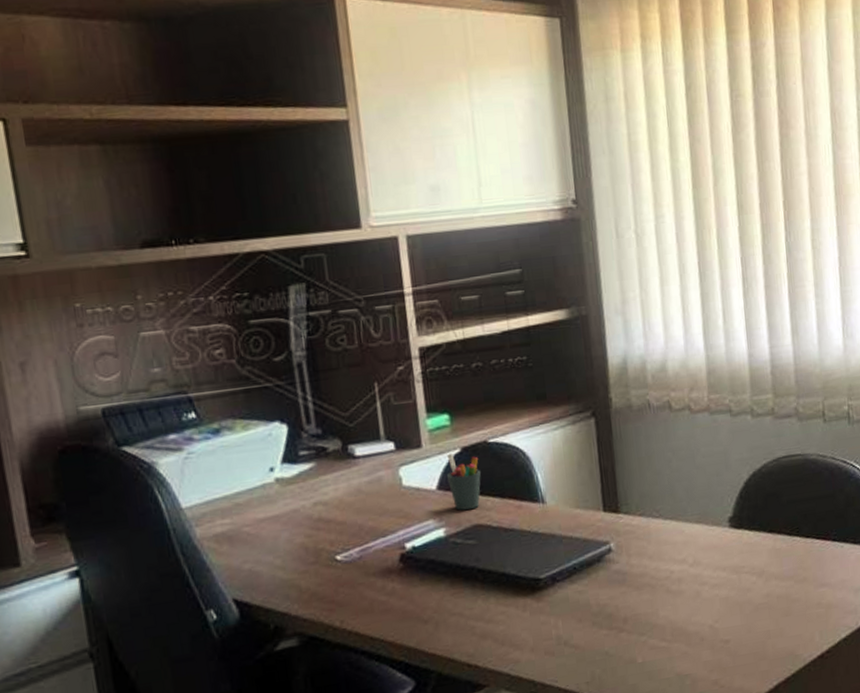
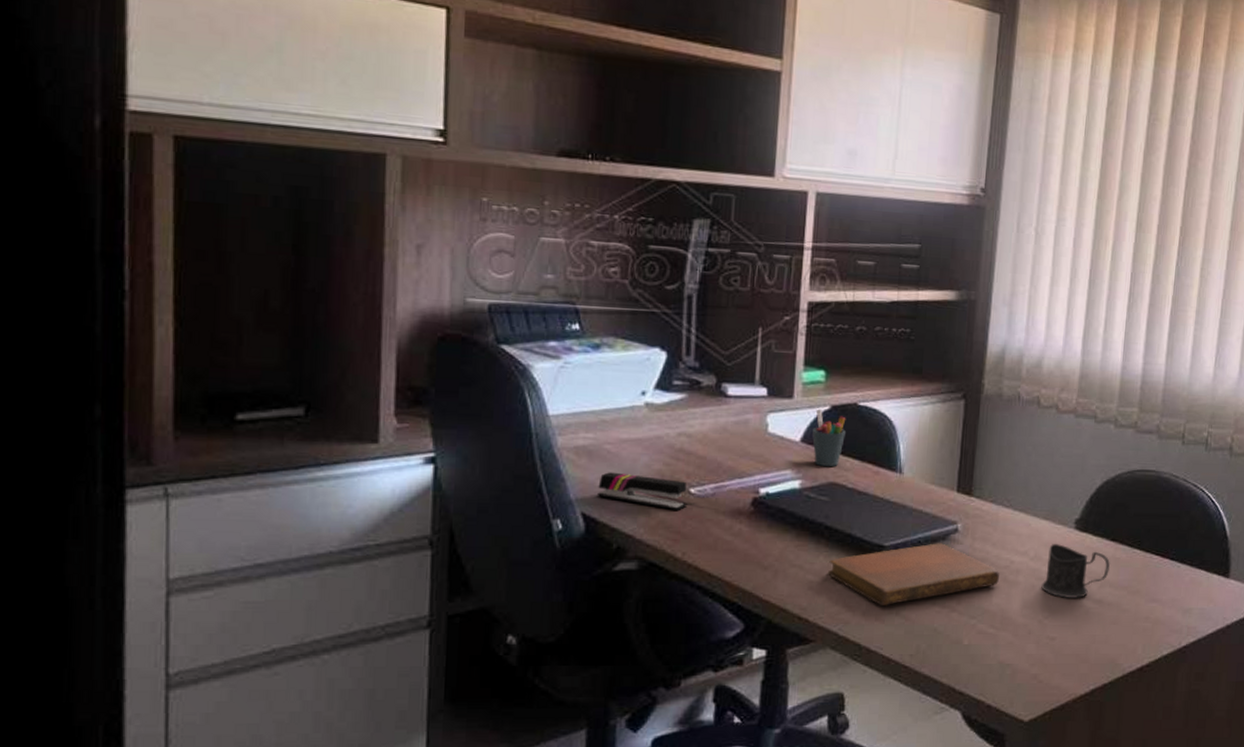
stapler: none [244,550,336,581] -> present [598,472,687,511]
notebook: none [488,565,662,639] -> present [827,543,999,606]
mug: none [706,545,772,599] -> present [1041,543,1110,598]

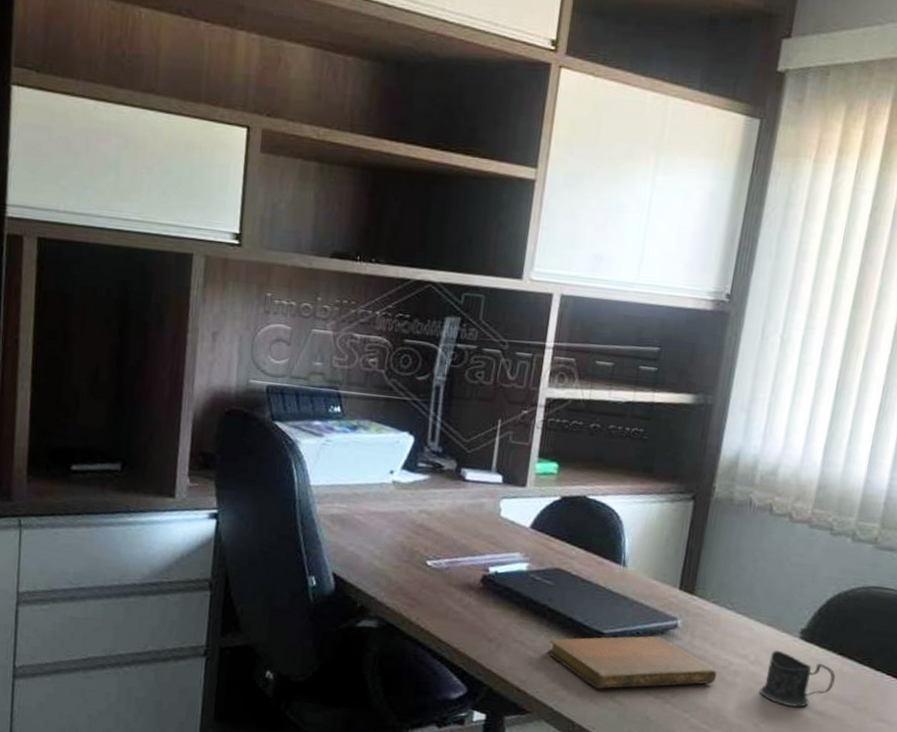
stapler: present [598,472,687,511] -> none [347,539,425,580]
pen holder: present [812,410,846,466] -> none [541,499,575,554]

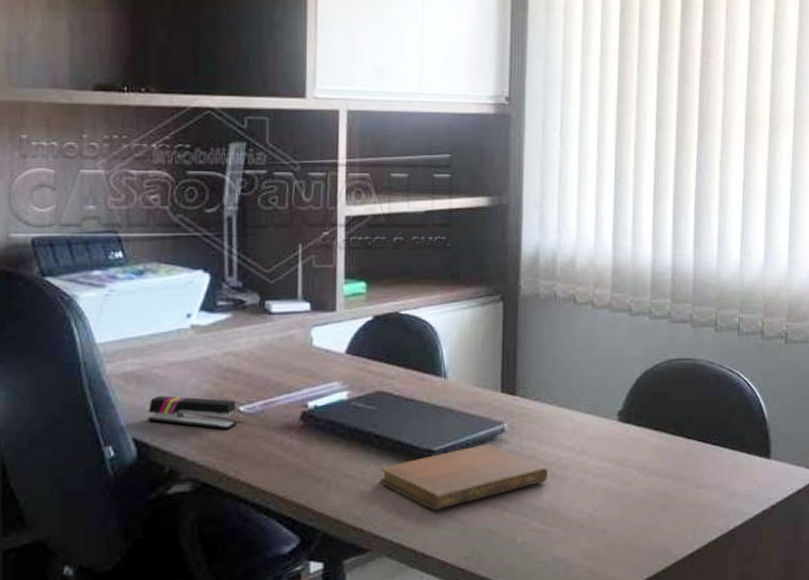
stapler: none [347,539,425,580] -> present [148,396,237,431]
mug: present [759,650,836,707] -> none [589,436,654,490]

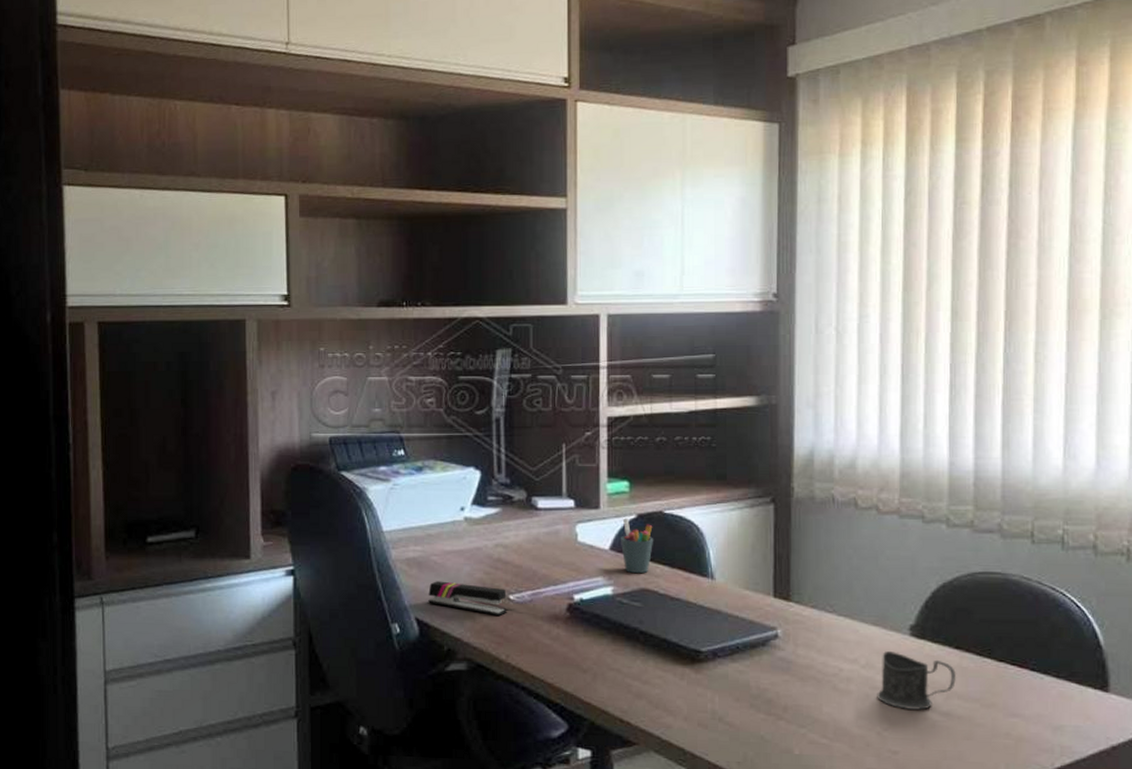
pen holder: none [357,321,389,376] -> present [621,519,653,573]
notebook: present [379,444,548,511] -> none [645,649,828,712]
mug: none [589,436,654,490] -> present [877,650,956,710]

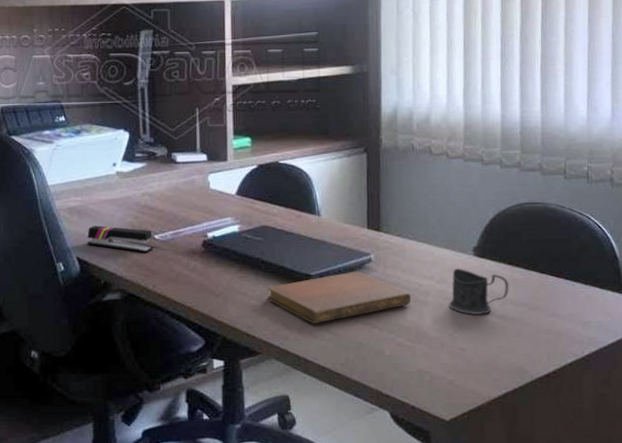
pen holder: present [621,519,653,573] -> none [245,169,271,213]
notebook: none [645,649,828,712] -> present [266,271,411,324]

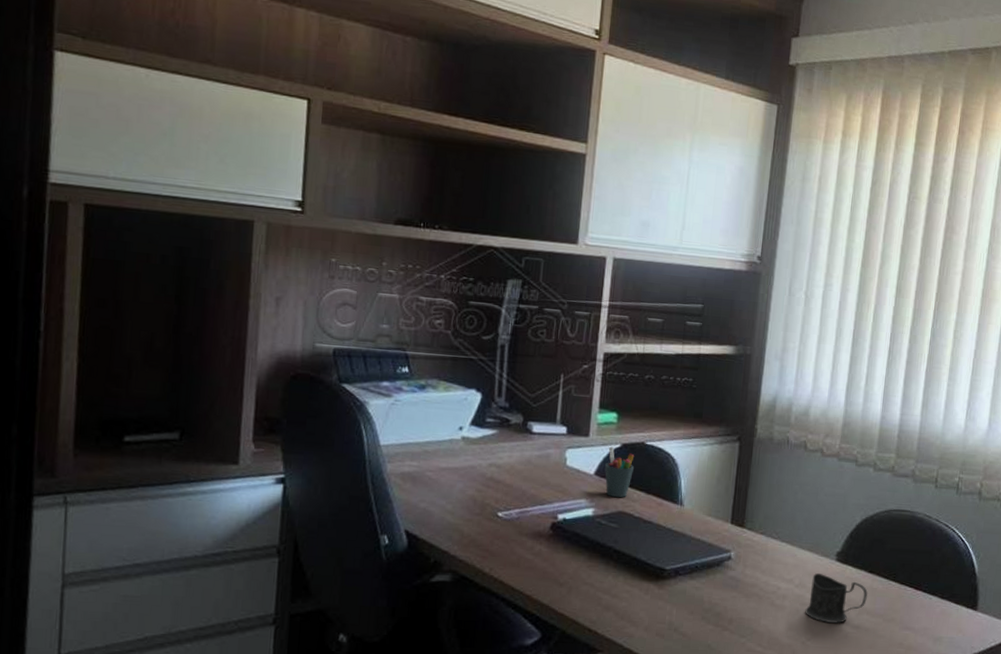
stapler: present [87,226,153,254] -> none [419,496,496,532]
pen holder: none [245,169,271,213] -> present [605,447,635,497]
notebook: present [266,271,411,324] -> none [615,568,767,623]

